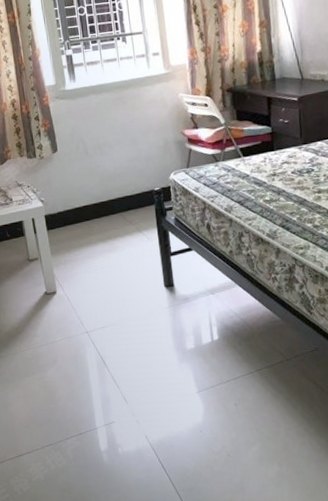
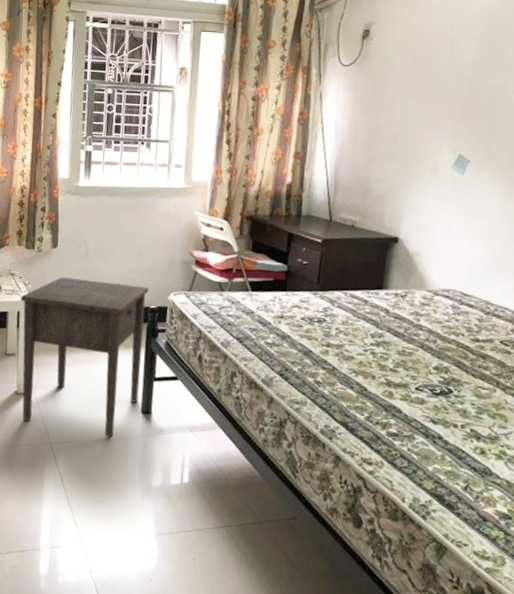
nightstand: none [32,171,160,317] -> present [20,277,149,439]

